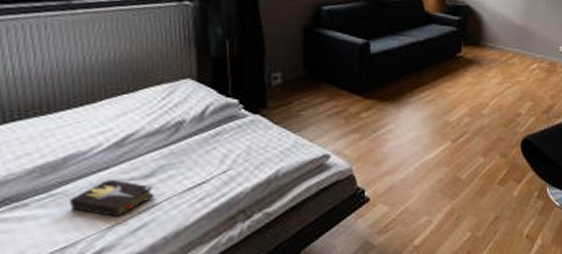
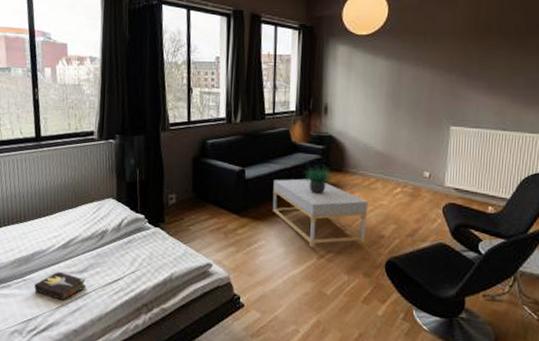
coffee table: none [402,53,506,129] -> present [272,178,368,247]
potted plant: none [438,37,469,70] -> present [304,164,332,194]

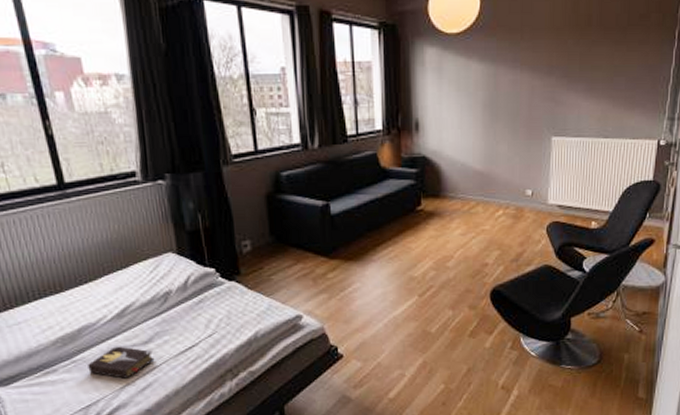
coffee table: present [272,178,368,247] -> none [364,208,470,284]
potted plant: present [304,164,332,194] -> none [398,190,429,225]

